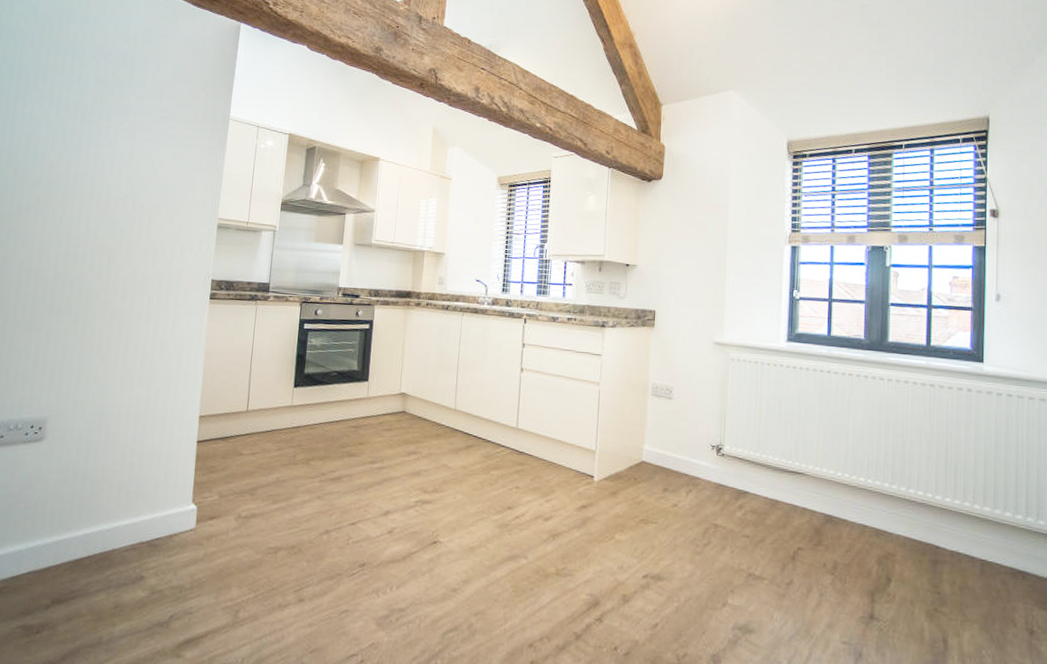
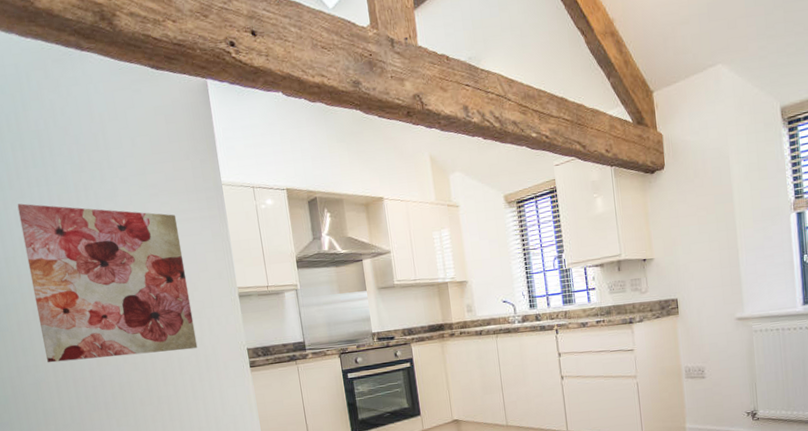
wall art: none [16,104,179,271] -> present [17,203,198,363]

